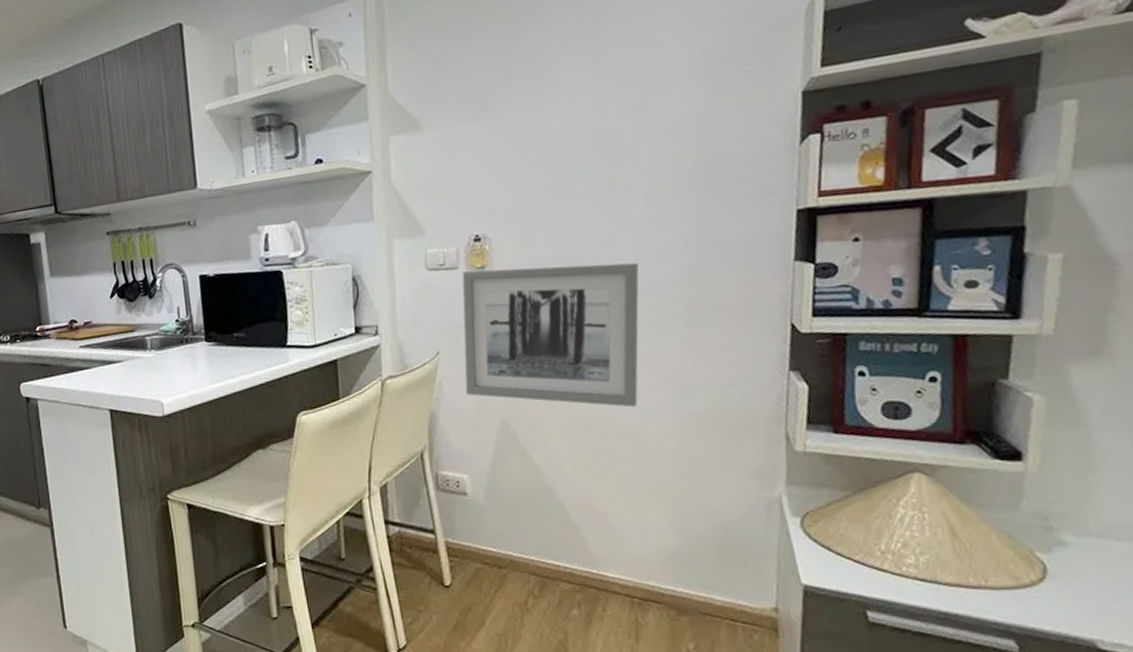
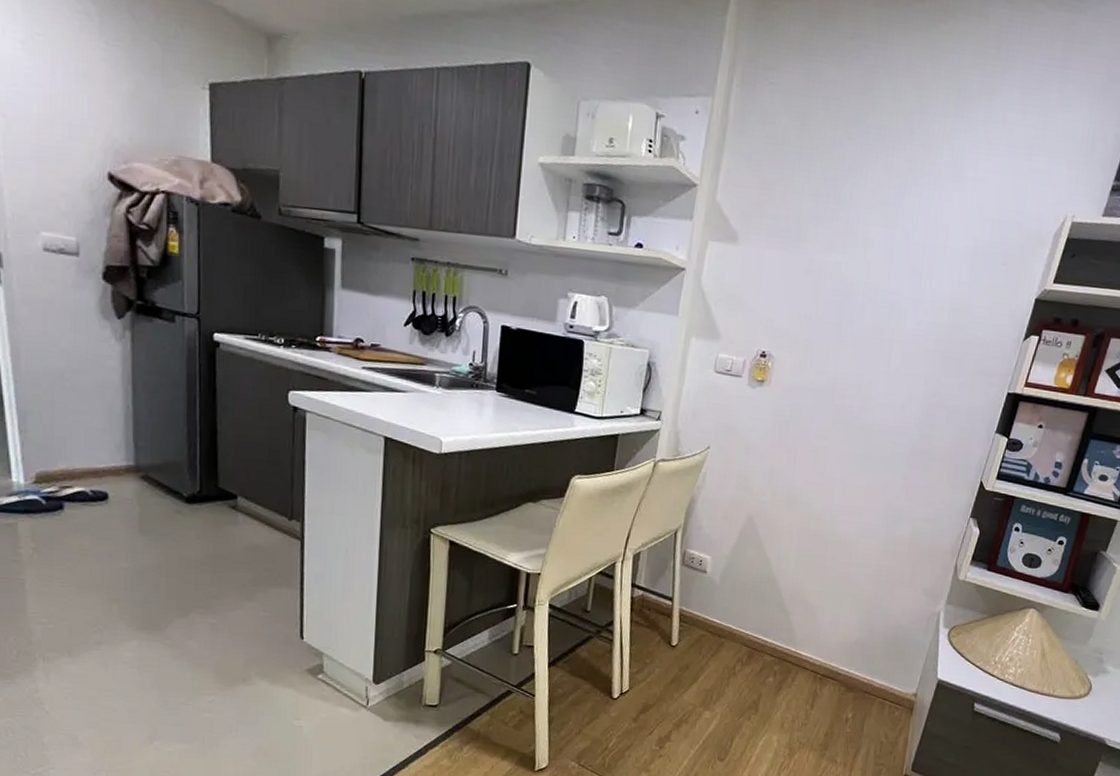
wall art: present [462,262,639,408] -> none [725,381,885,524]

